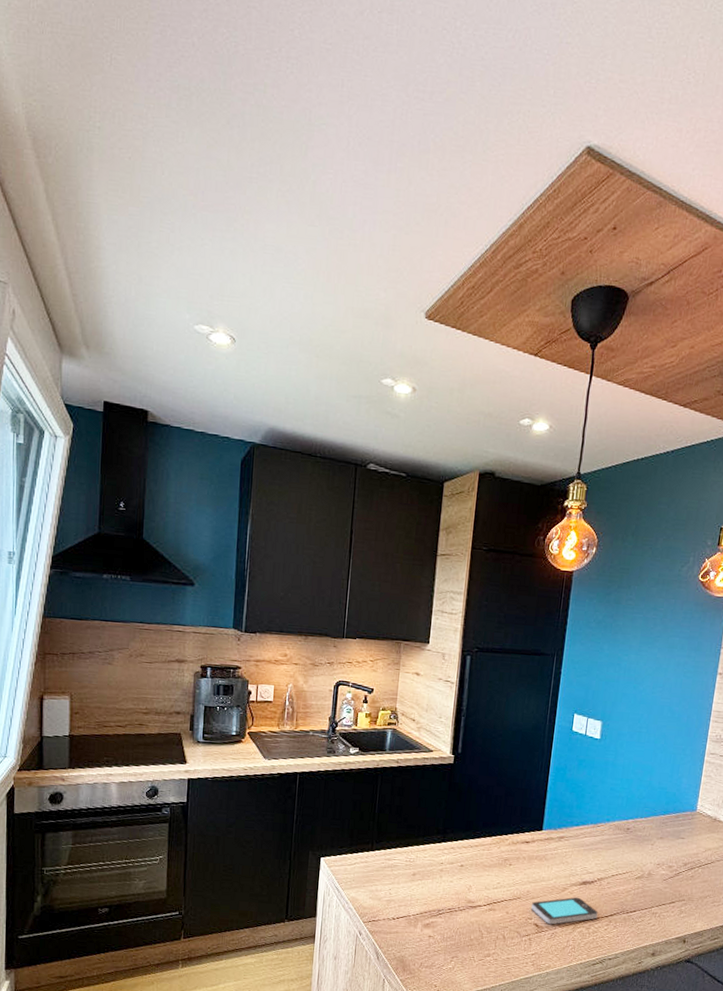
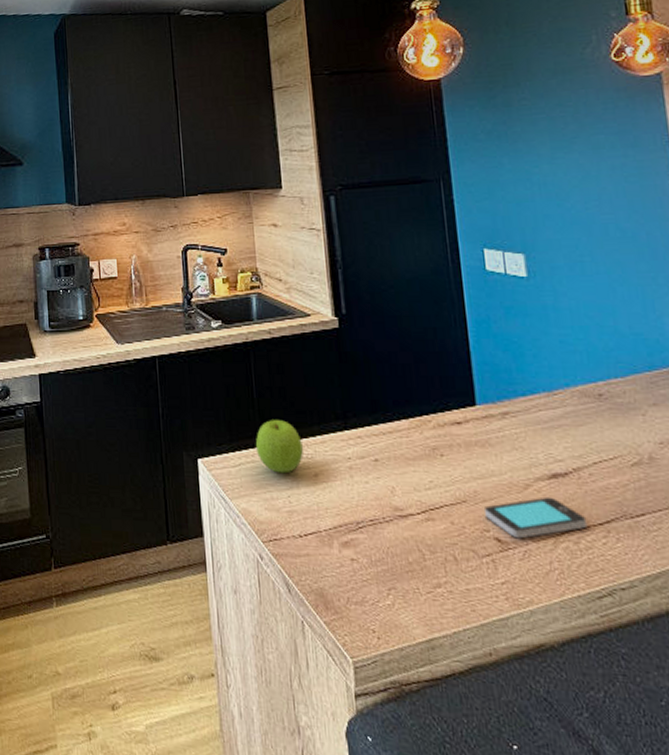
apple: none [370,831,408,872] -> present [255,420,303,474]

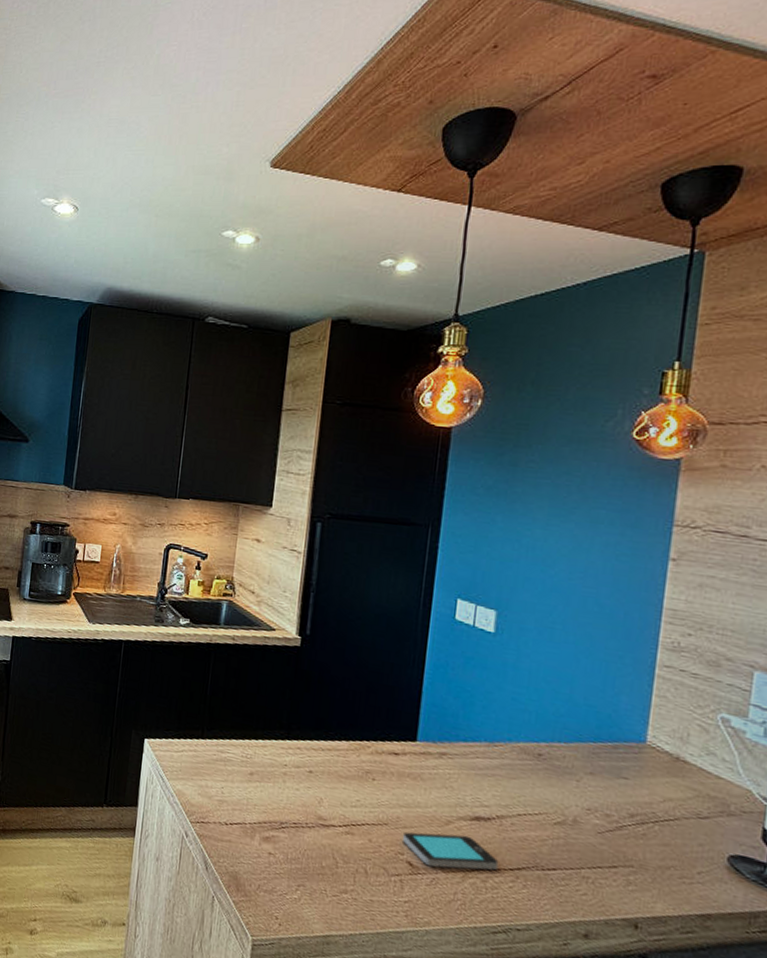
apple: present [255,420,303,474] -> none [199,717,244,767]

